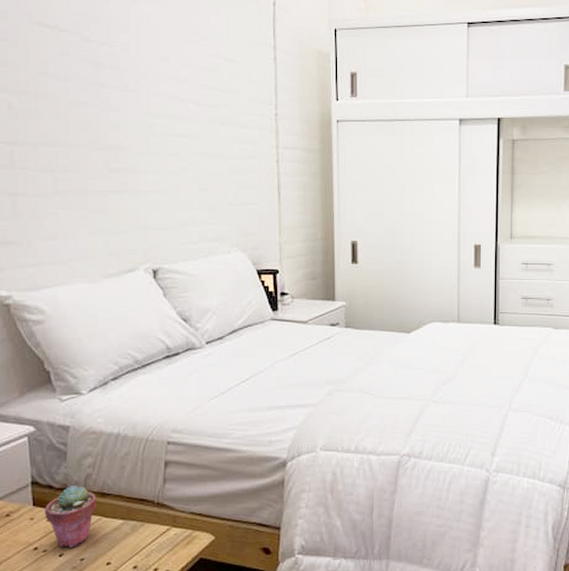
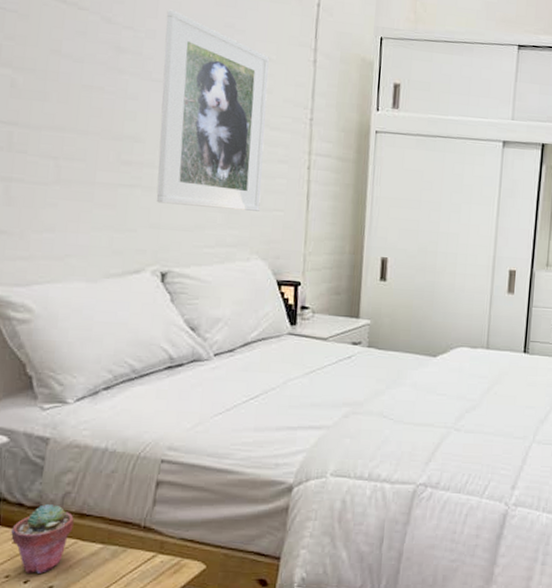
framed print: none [137,23,236,206] -> present [156,9,269,211]

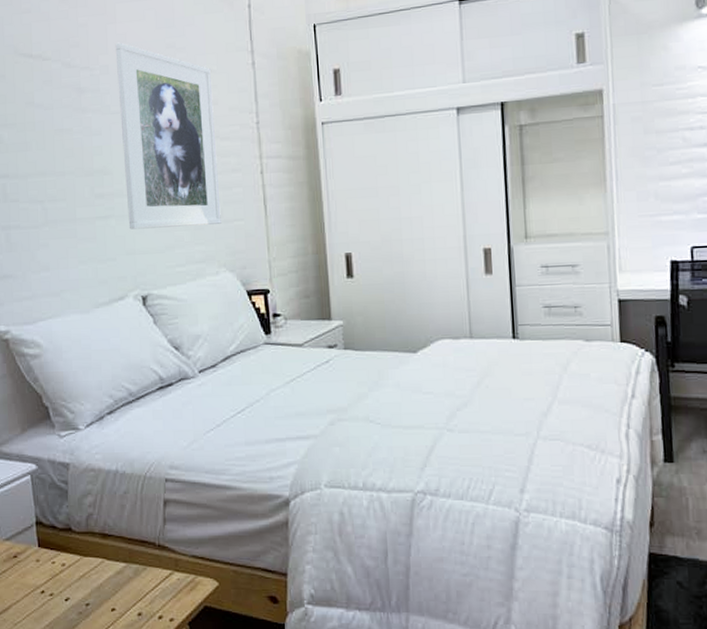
potted succulent: present [11,504,74,573] -> none [49,526,99,591]

